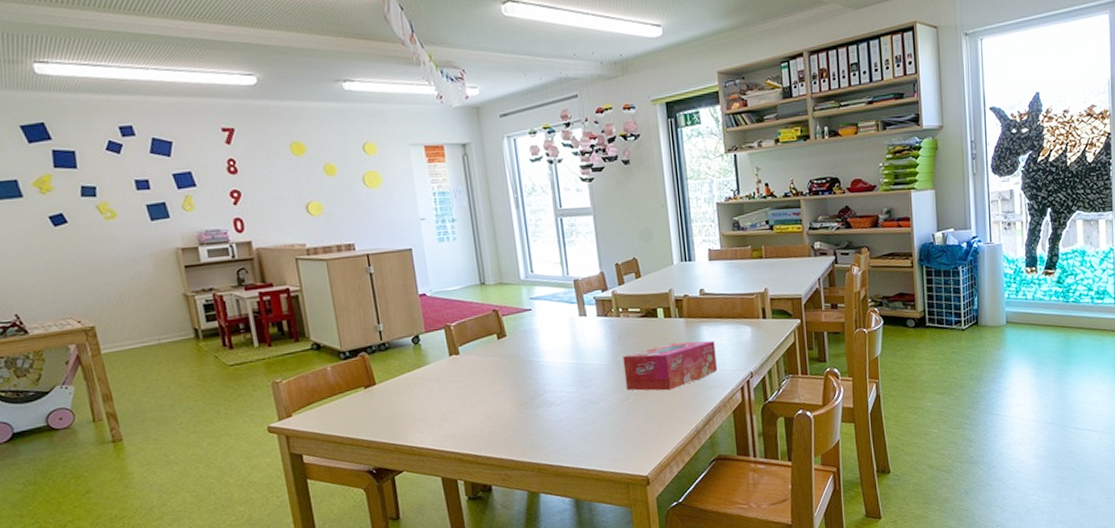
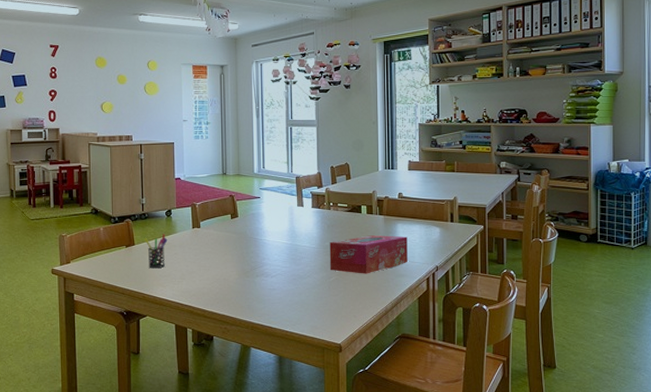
pen holder: none [387,366,419,411] -> present [144,234,168,268]

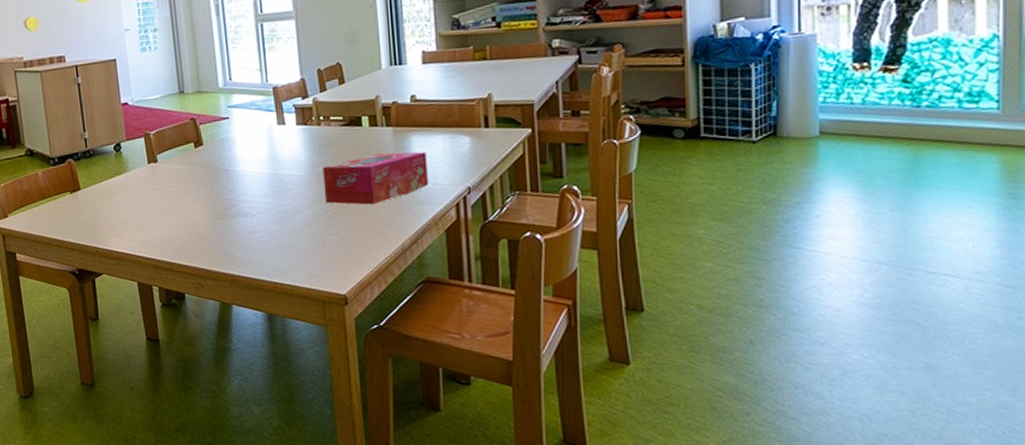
pen holder: present [144,234,168,268] -> none [91,173,120,216]

